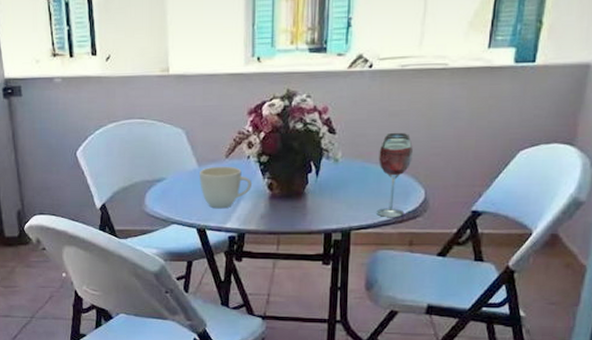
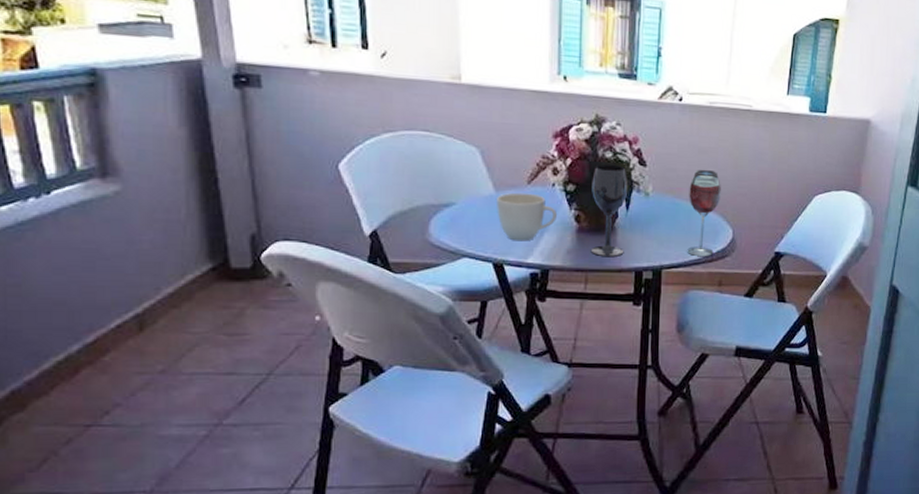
wine glass: none [282,135,318,220] -> present [590,165,629,256]

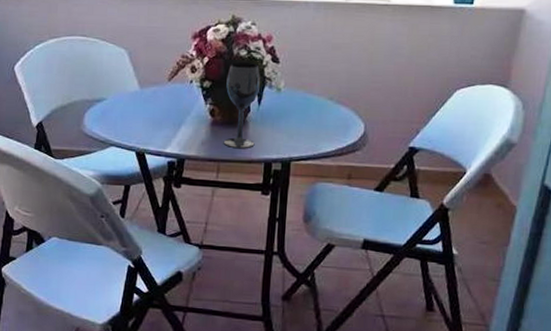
cup: present [495,192,557,242] -> none [140,89,193,133]
wineglass: present [687,169,721,256] -> none [317,65,354,150]

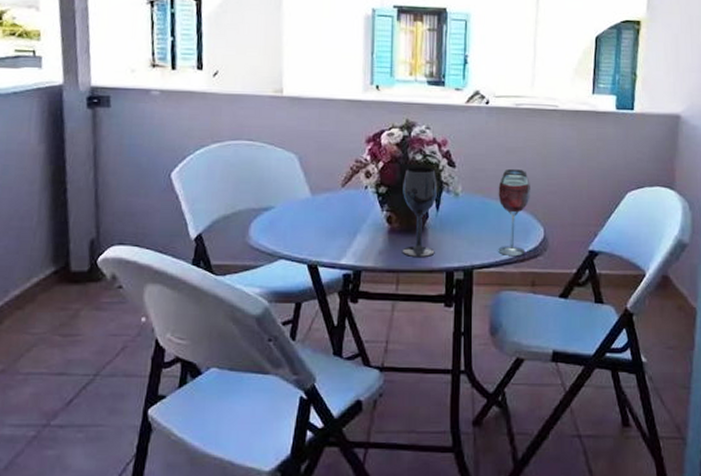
wineglass: none [317,65,354,150] -> present [498,168,530,256]

